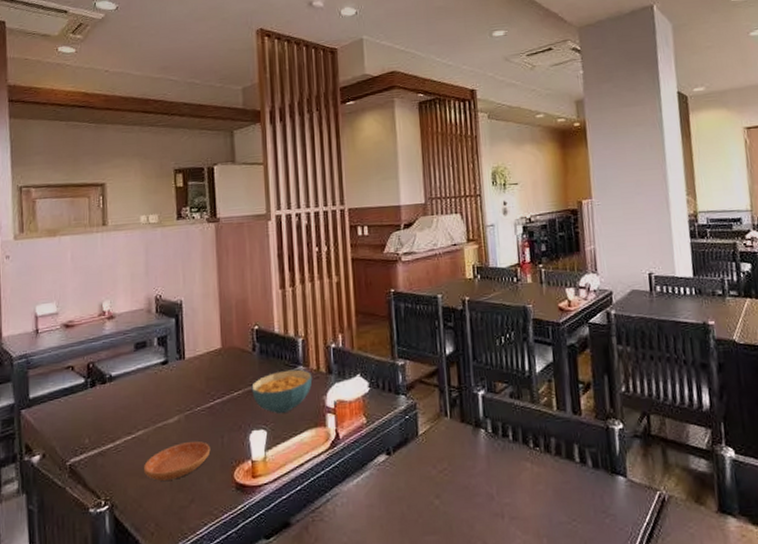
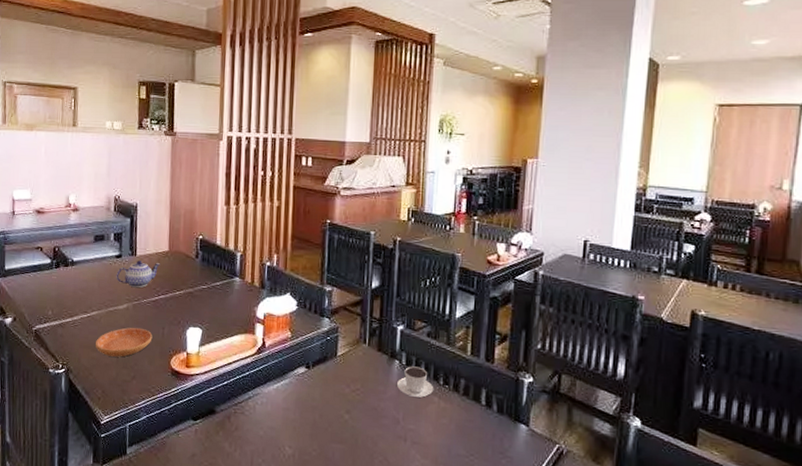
teapot: none [163,363,212,396] -> present [116,260,160,288]
cereal bowl: present [251,369,313,413] -> none [192,279,247,316]
teacup: none [486,432,525,467] -> present [397,366,434,398]

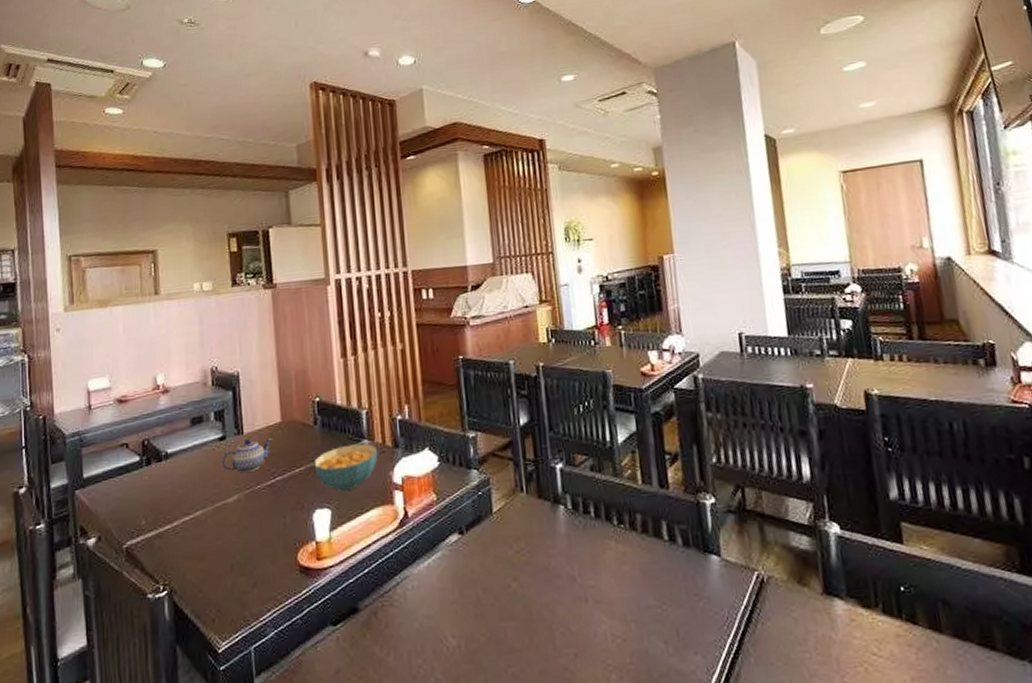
saucer: present [95,327,153,357] -> none [202,521,273,564]
cereal bowl: none [192,279,247,316] -> present [314,443,378,491]
teacup: present [397,366,434,398] -> none [566,508,609,546]

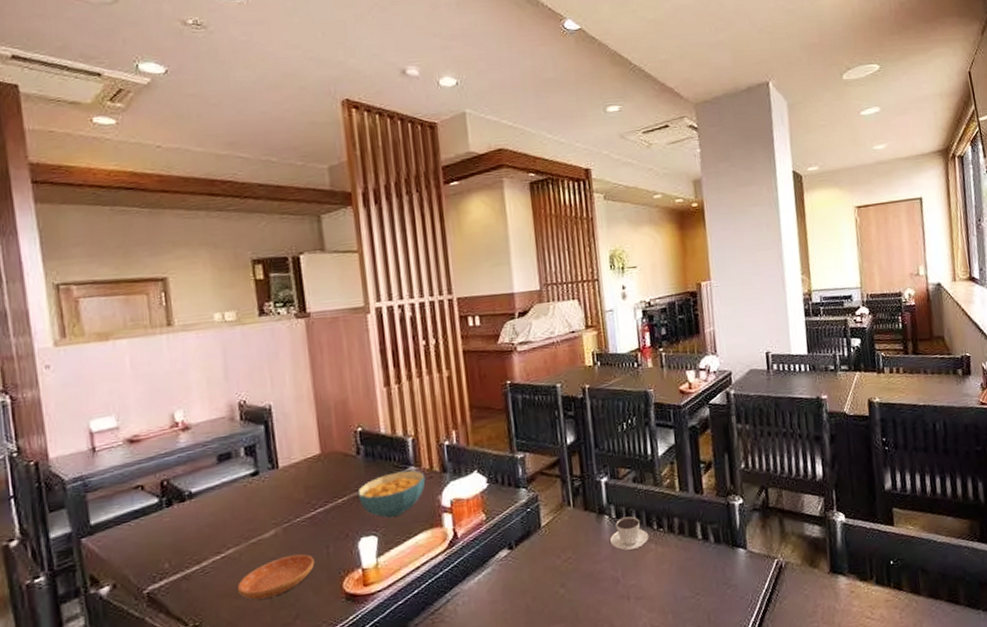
saucer: none [202,521,273,564] -> present [237,554,315,600]
teapot: present [221,438,272,474] -> none [254,471,311,508]
teacup: none [566,508,609,546] -> present [610,516,649,550]

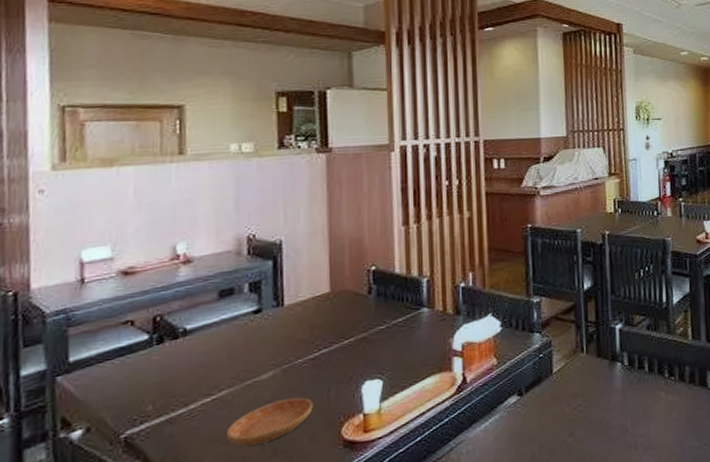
cereal bowl: present [357,470,426,518] -> none [366,311,438,360]
teacup: present [610,516,649,550] -> none [621,364,660,399]

